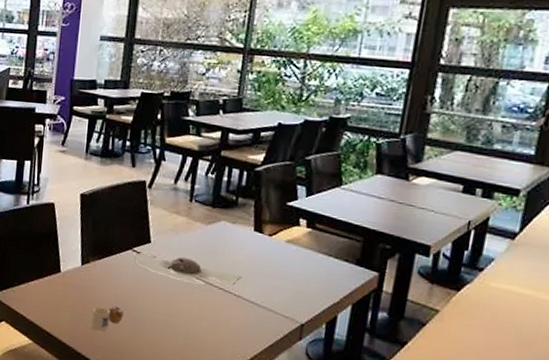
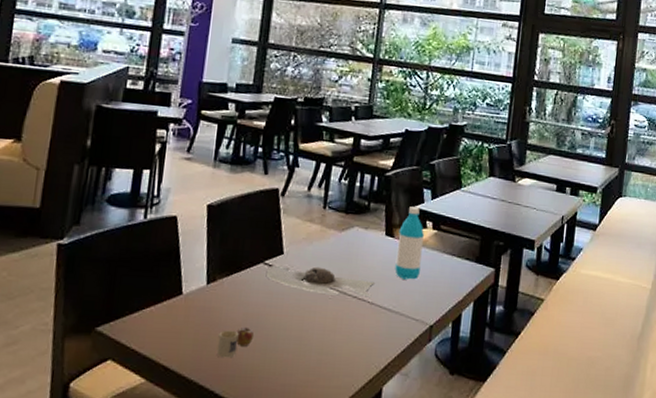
water bottle: none [263,203,298,277] -> present [395,206,425,280]

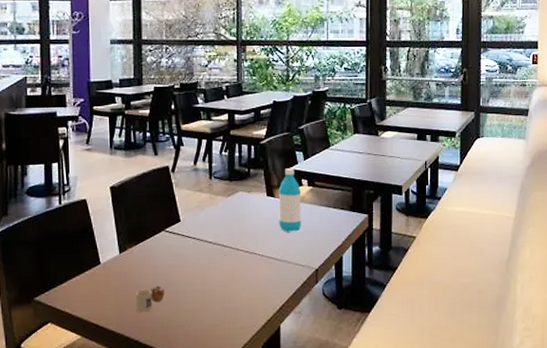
candle: present [266,265,374,296] -> none [168,229,262,252]

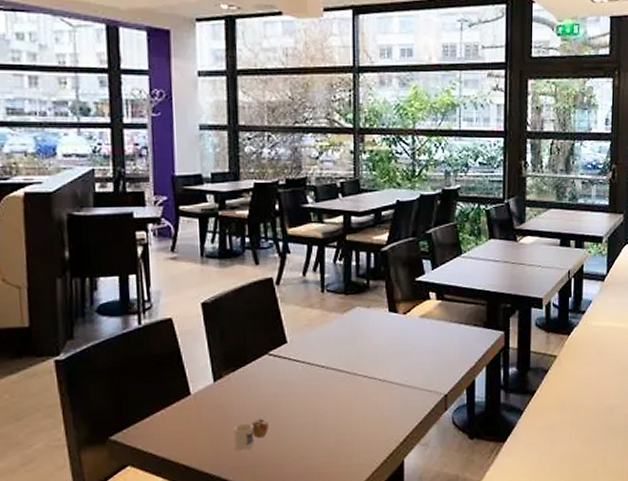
water bottle: present [278,168,302,232] -> none [402,279,429,353]

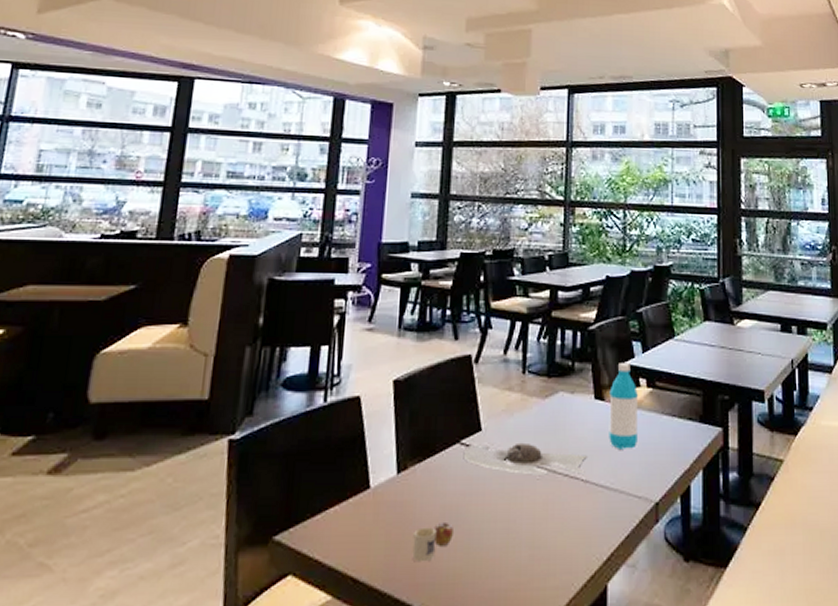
candle: none [272,351,383,378] -> present [463,442,587,475]
water bottle: none [402,279,429,353] -> present [609,363,639,449]

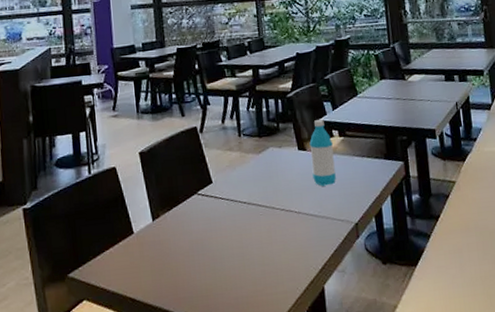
mug: present [412,521,455,562] -> none [171,252,202,283]
candle: present [463,442,587,475] -> none [201,188,297,212]

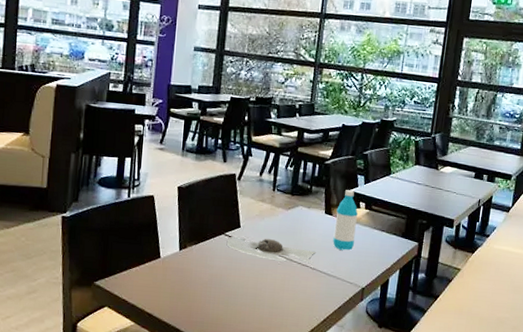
candle: none [201,188,297,212] -> present [226,236,316,263]

